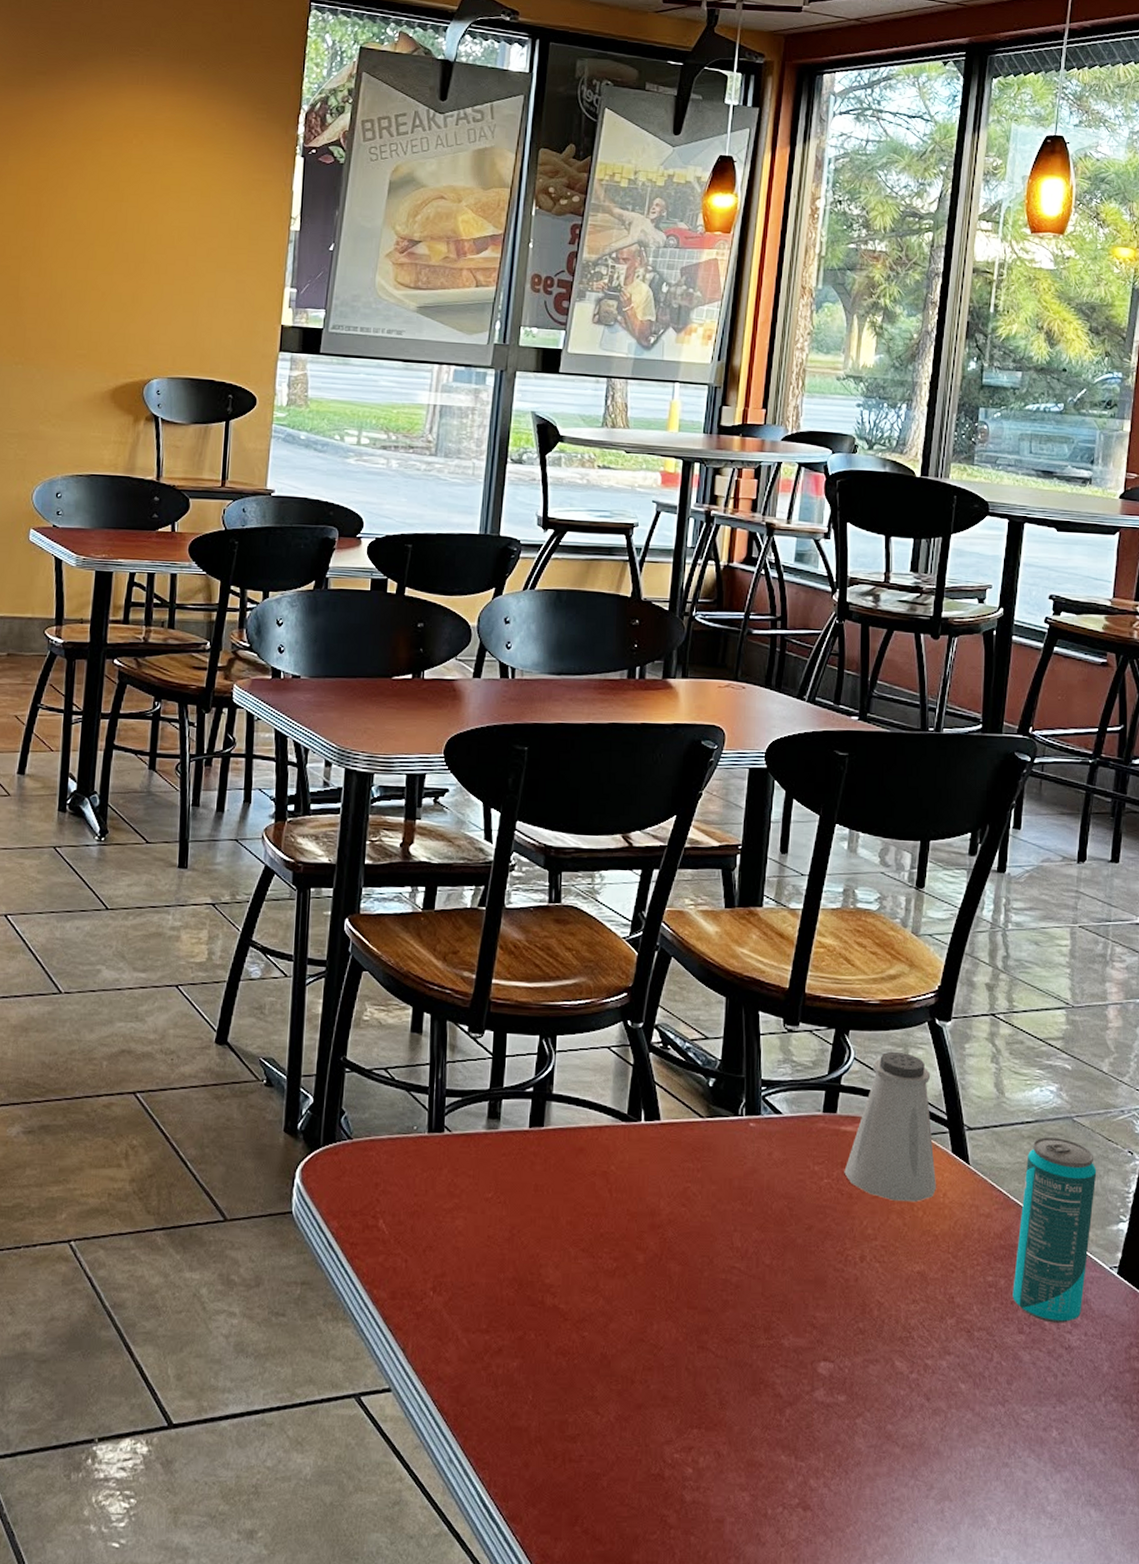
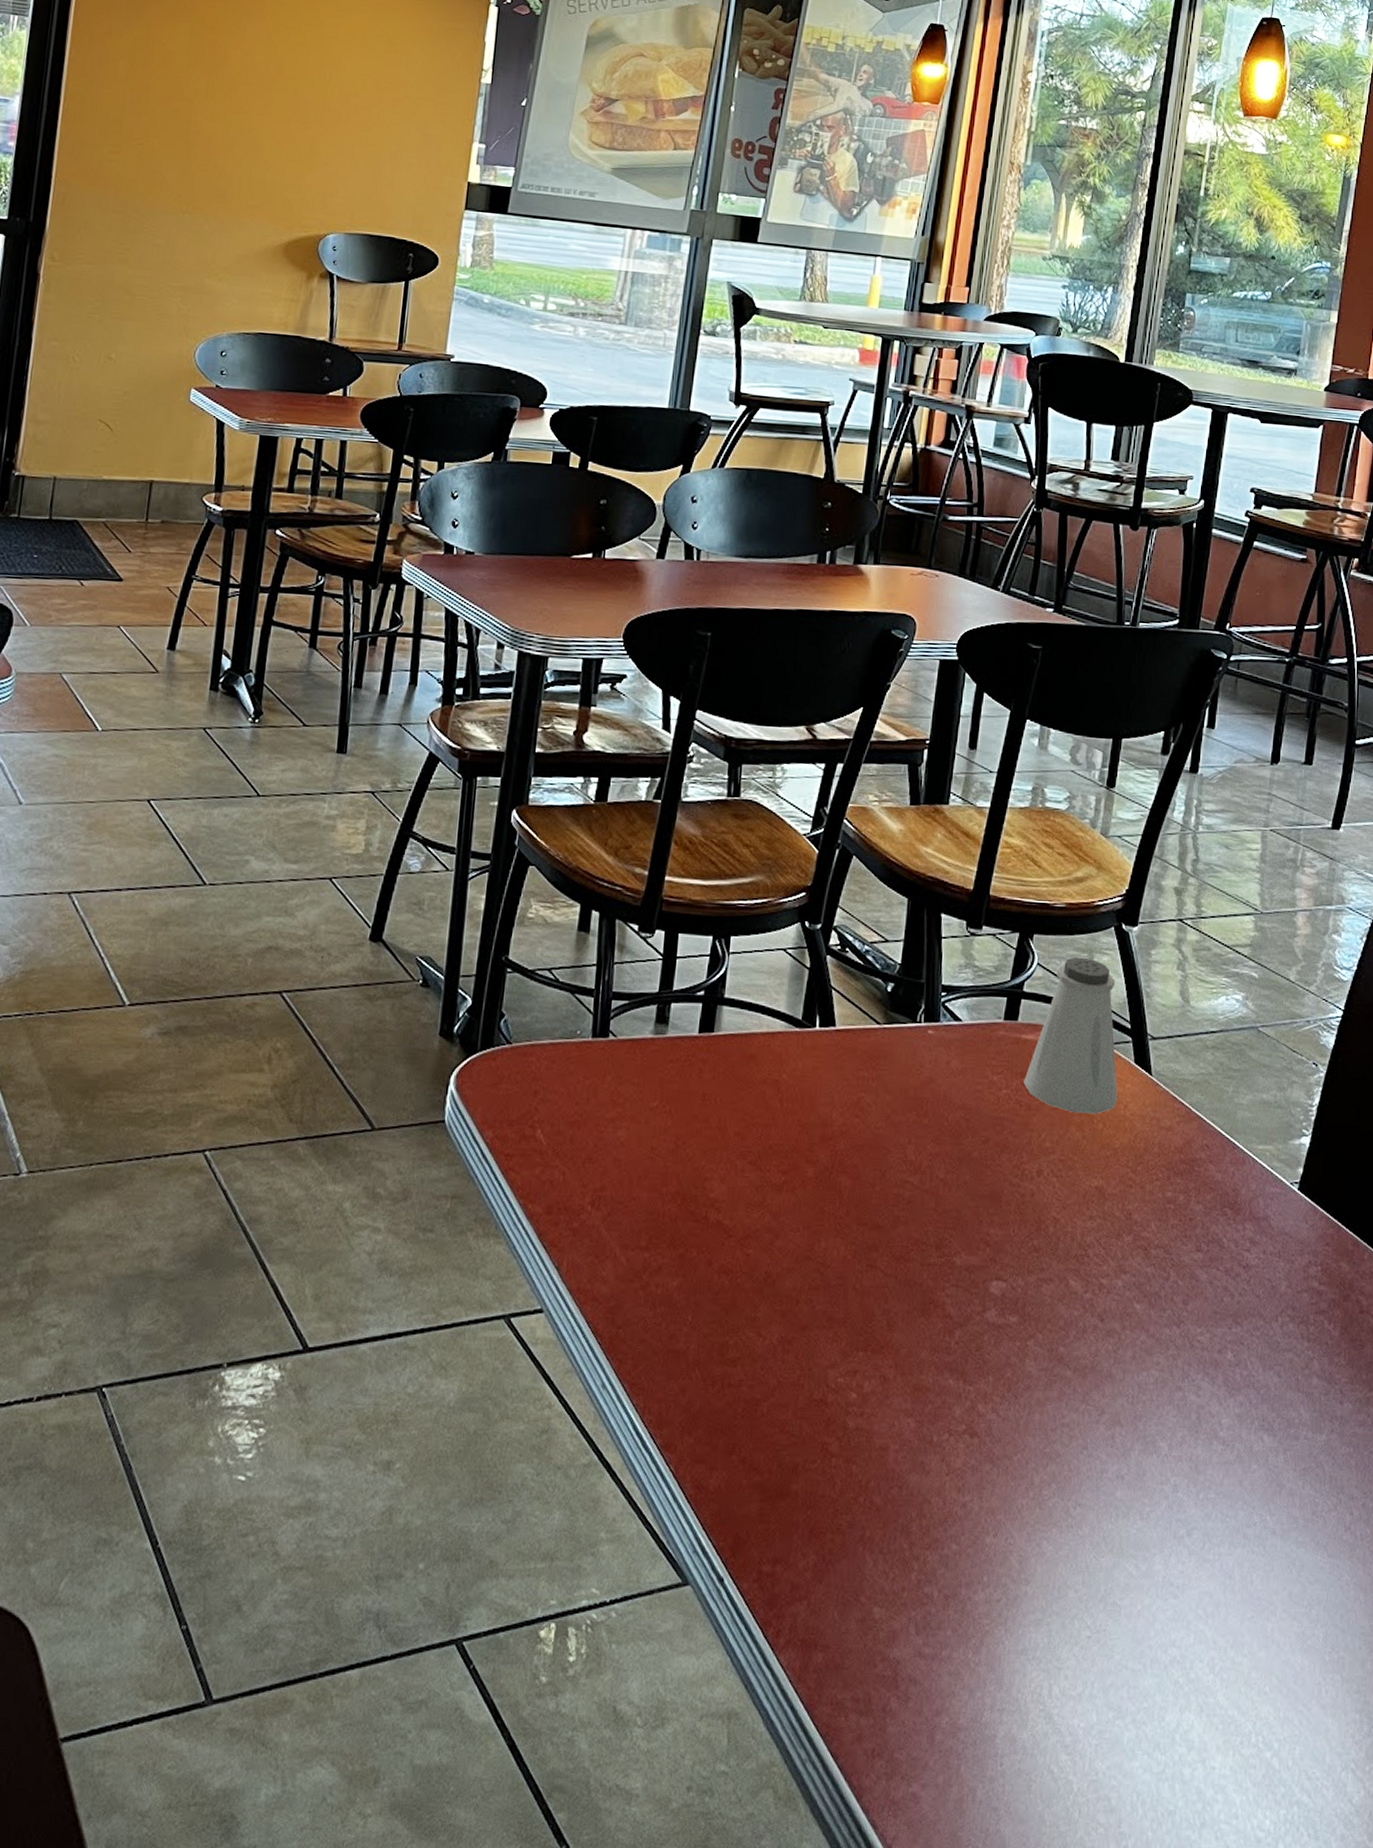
beverage can: present [1012,1137,1097,1323] -> none [1191,1048,1281,1241]

